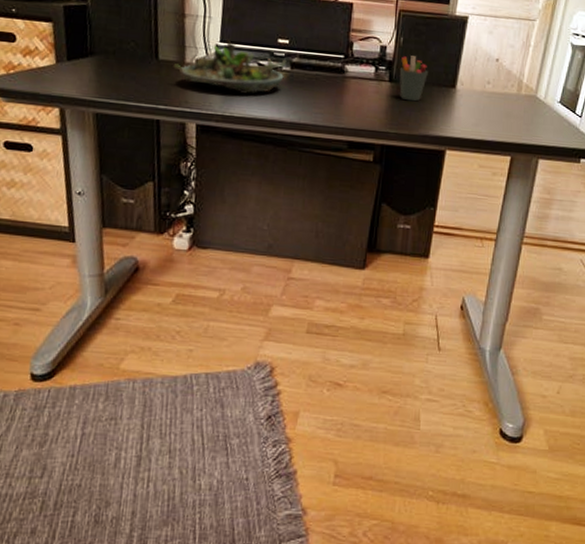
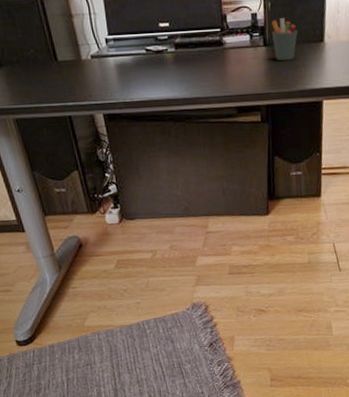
succulent planter: present [173,39,287,94] -> none [72,32,171,80]

